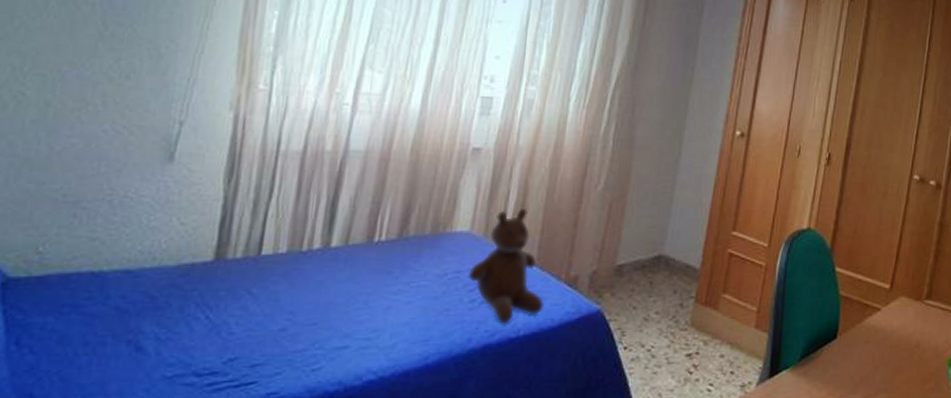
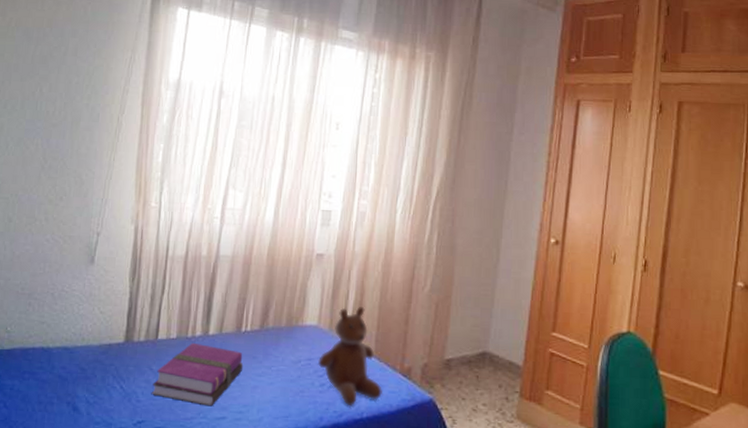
hardback book: none [248,257,375,334] -> present [151,342,244,407]

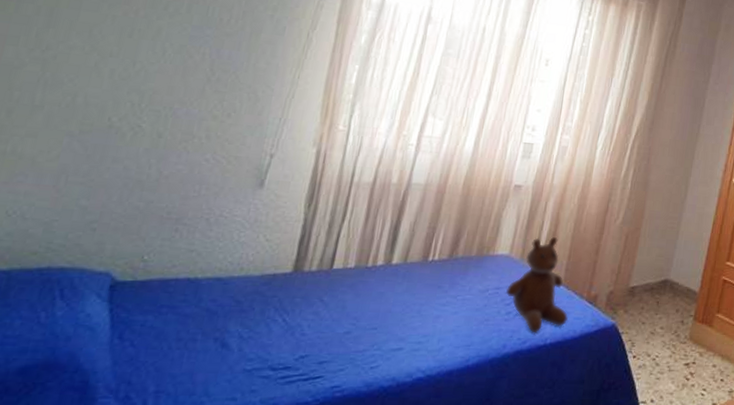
hardback book: present [151,342,244,407] -> none [319,272,428,338]

